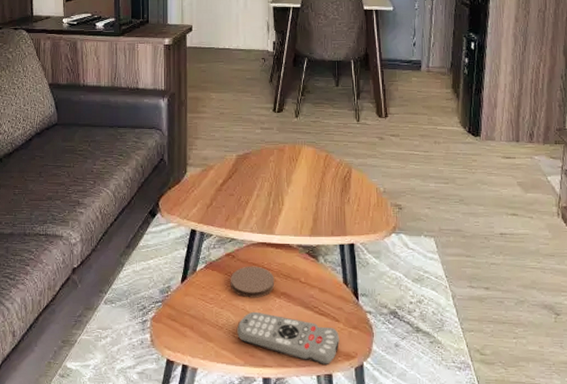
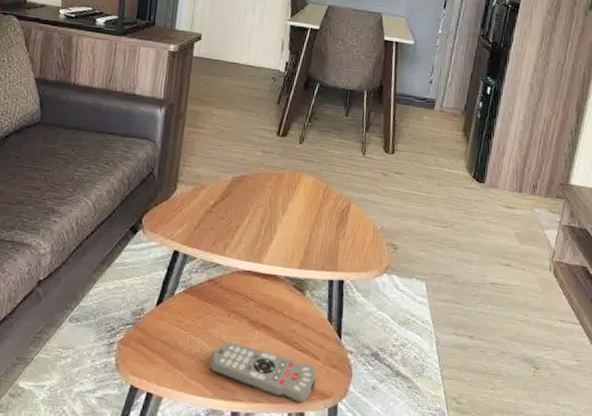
coaster: present [230,266,275,298] -> none [208,294,257,329]

